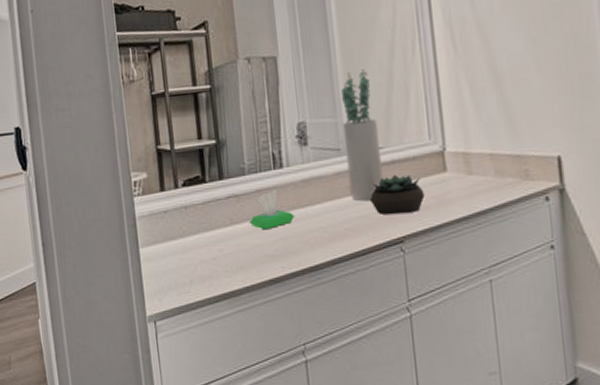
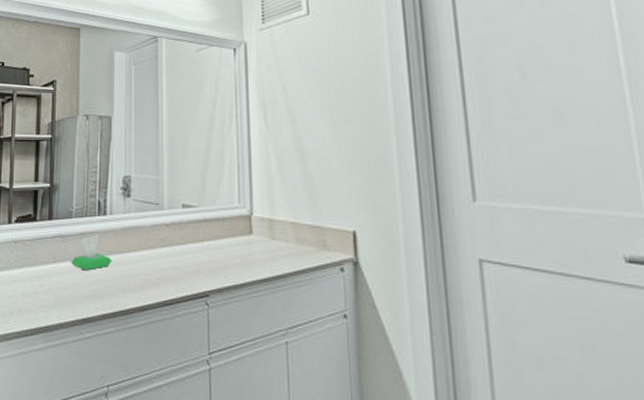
vase: present [341,69,384,202] -> none [163,135,196,254]
succulent plant: present [370,174,425,214] -> none [182,233,231,269]

